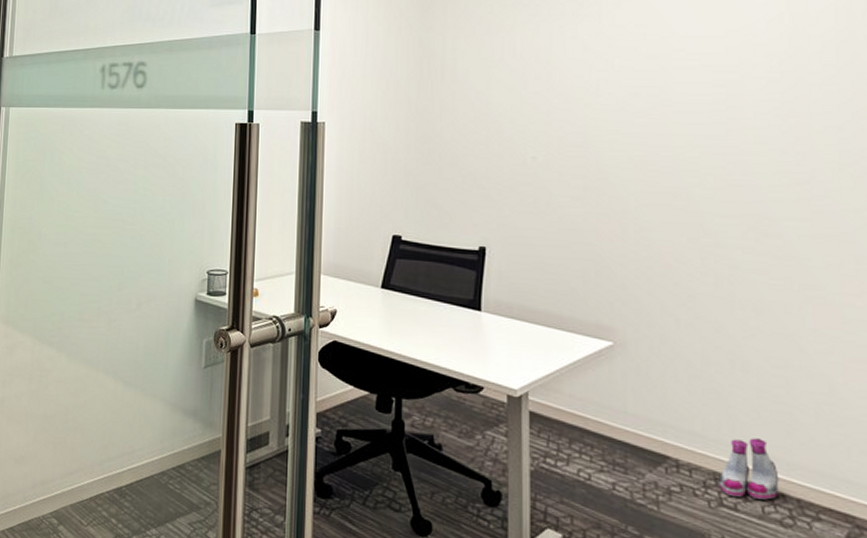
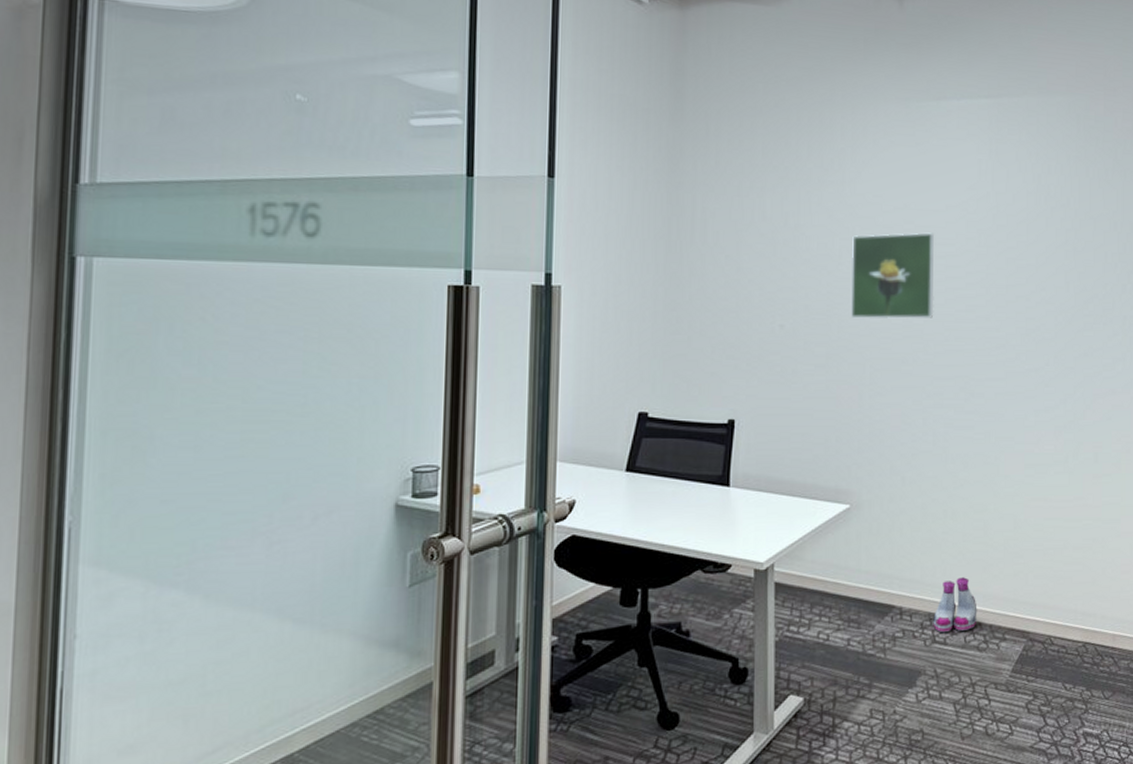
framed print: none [610,60,713,152] -> present [850,232,934,320]

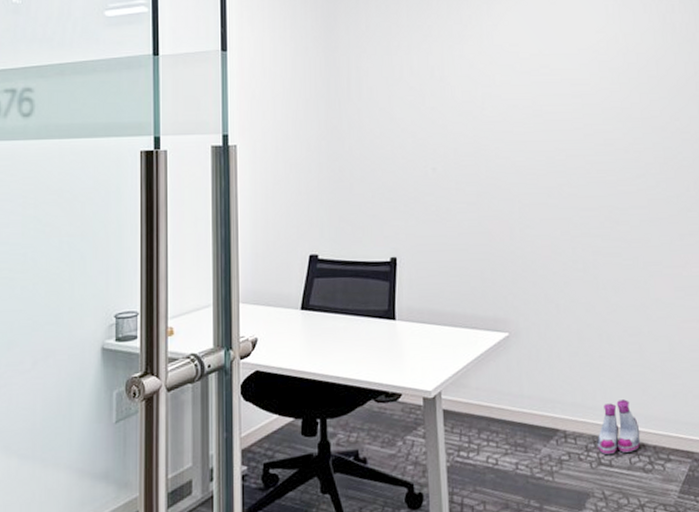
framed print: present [850,232,934,320] -> none [493,75,575,158]

